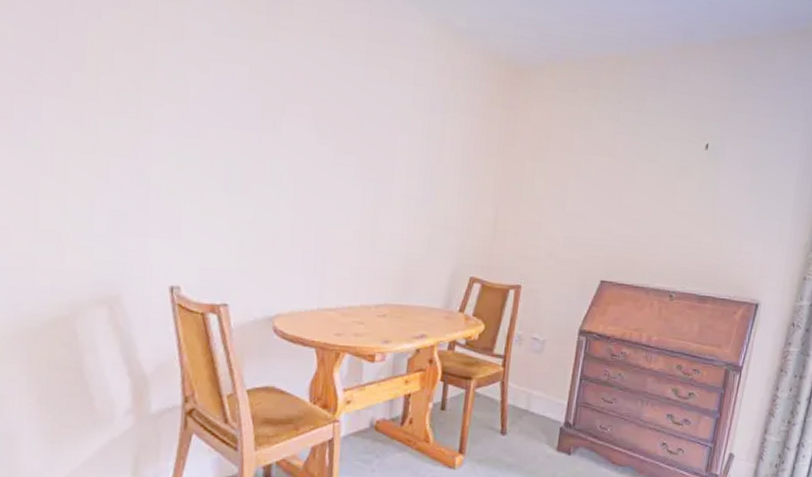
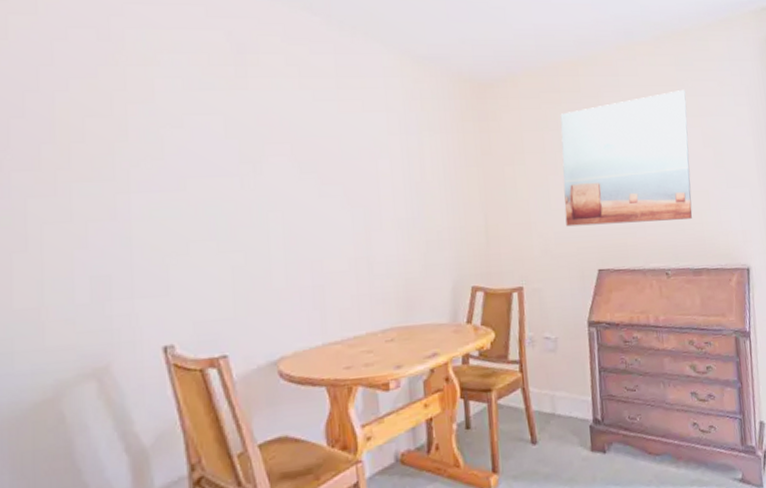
wall art: none [577,104,738,244] -> present [560,89,693,227]

